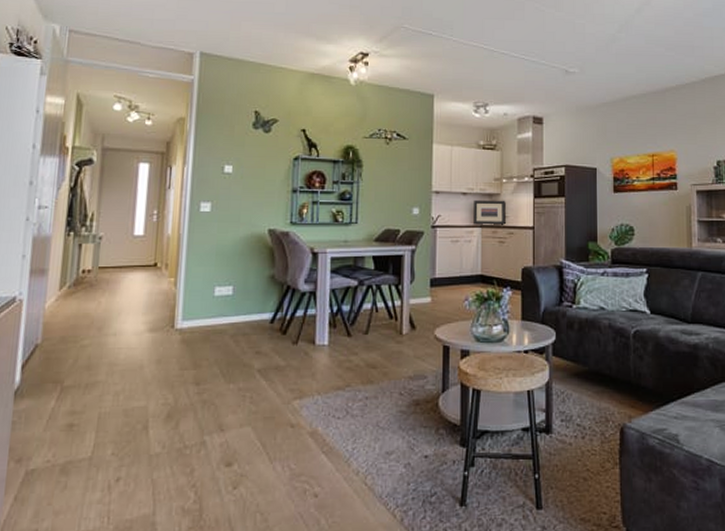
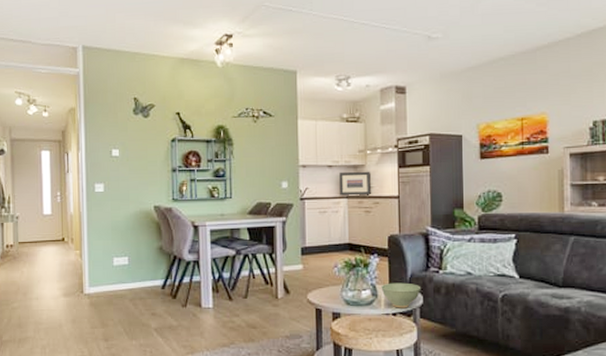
bowl: none [513,317,554,345] -> present [381,282,421,308]

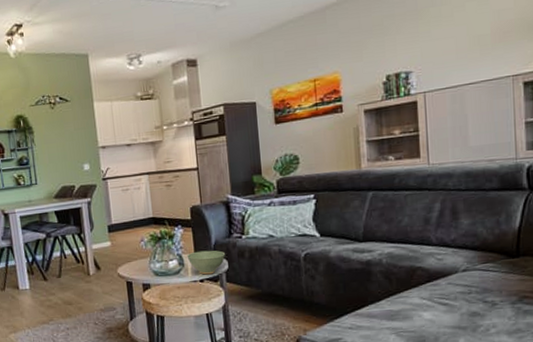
picture frame: present [339,171,371,196] -> none [138,146,171,173]

